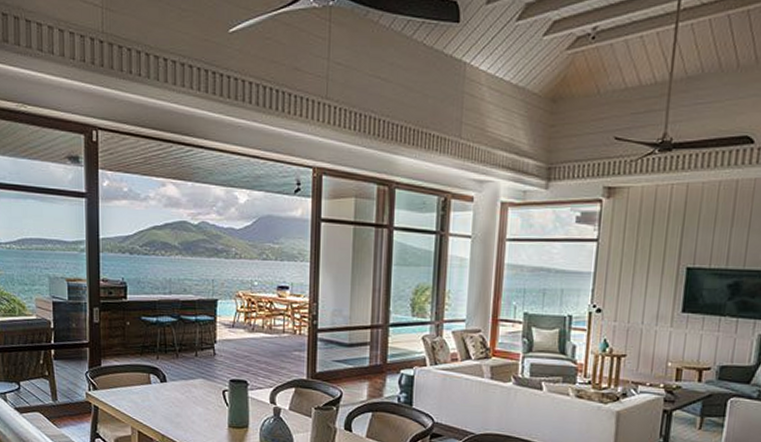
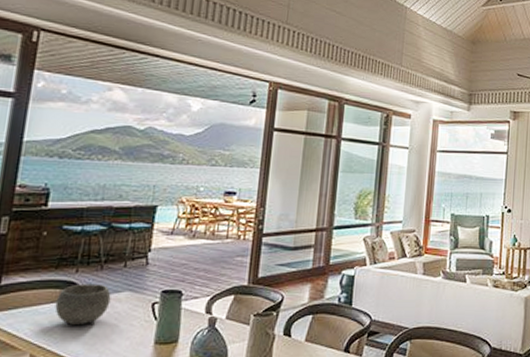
bowl: none [144,369,188,406] -> present [55,283,111,326]

